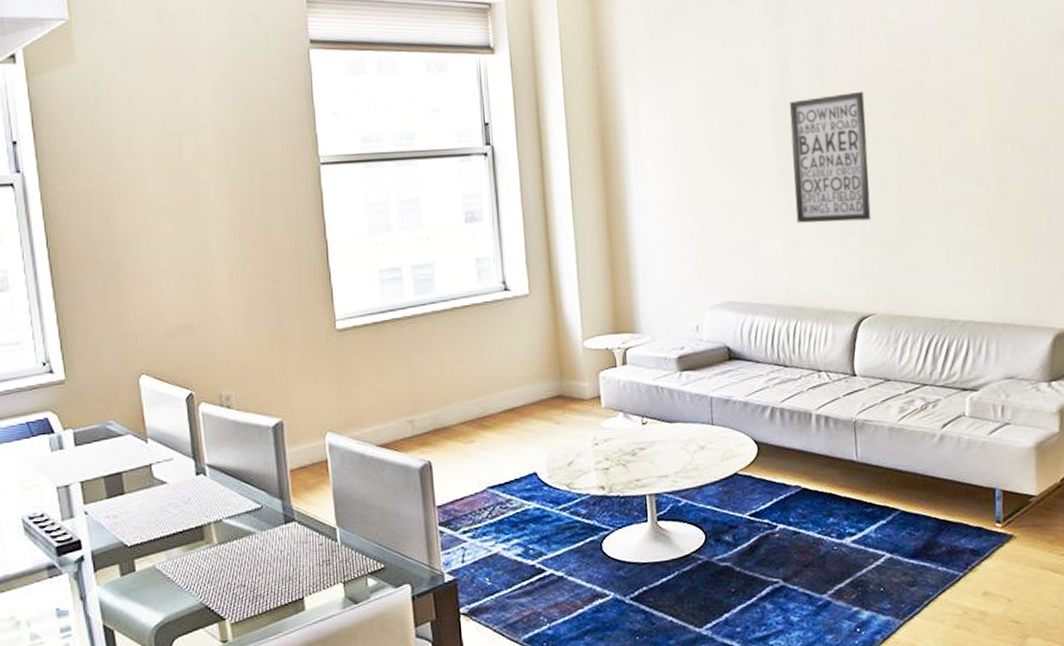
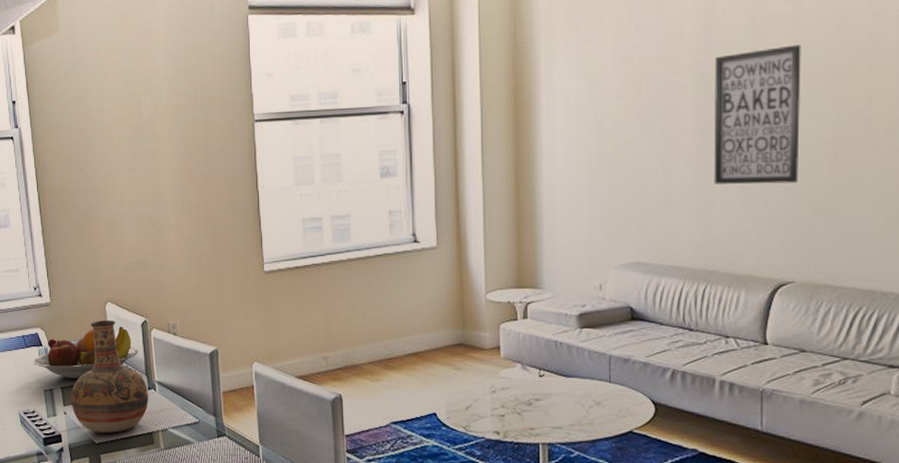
fruit bowl: none [41,402,183,471] -> present [33,326,139,379]
vase: none [93,395,197,533] -> present [71,319,149,433]

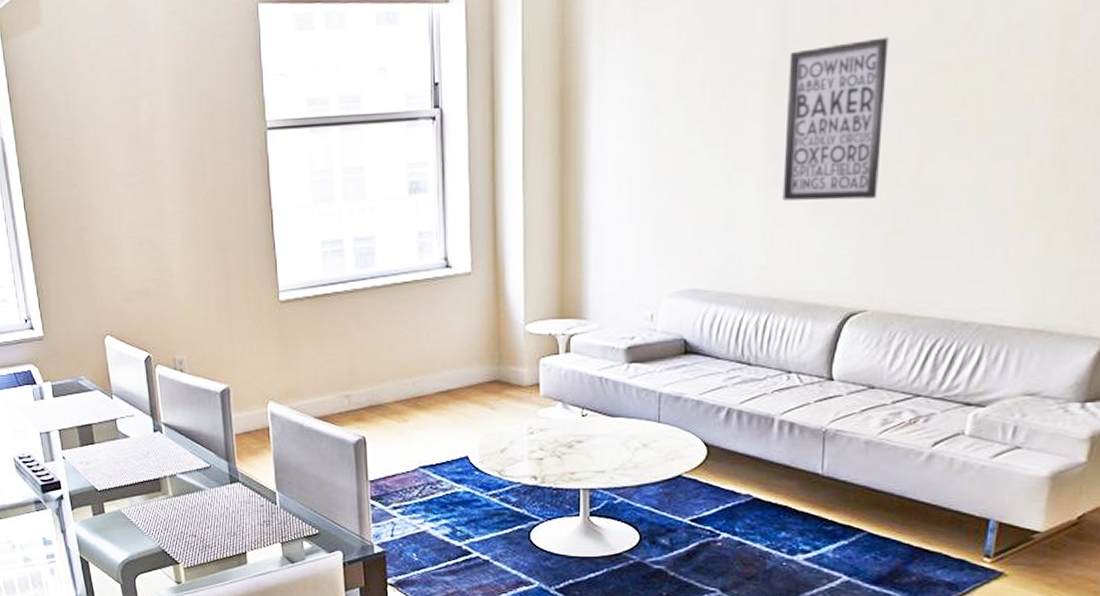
fruit bowl: present [33,326,139,379] -> none [26,362,142,421]
vase: present [71,319,149,433] -> none [69,355,155,479]

